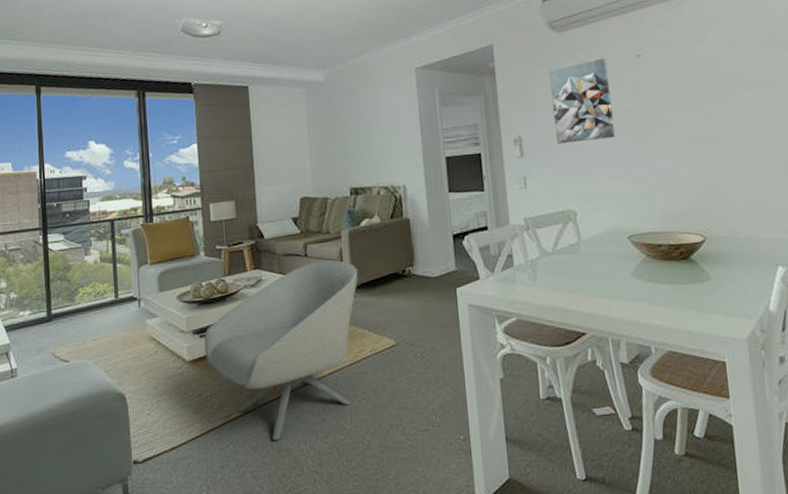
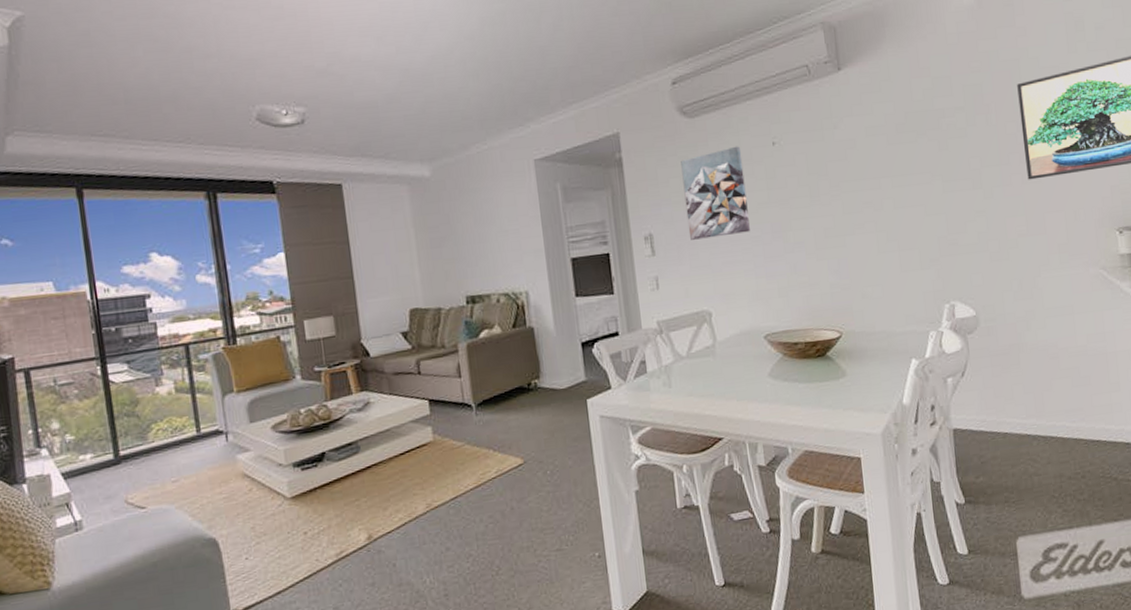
armchair: present [204,260,359,441] -> none [306,376,480,575]

